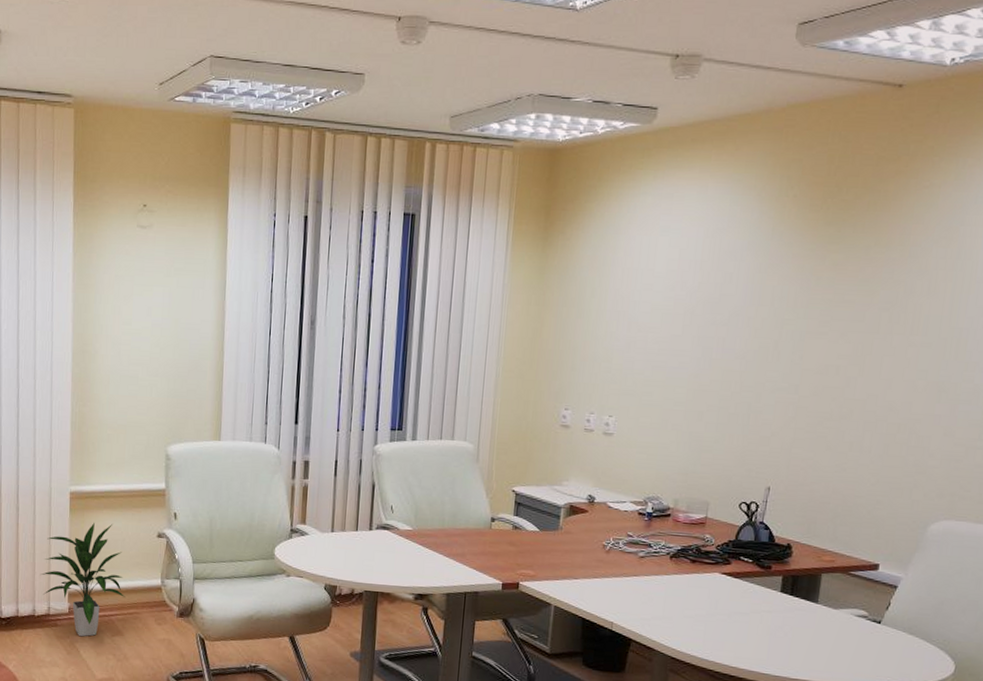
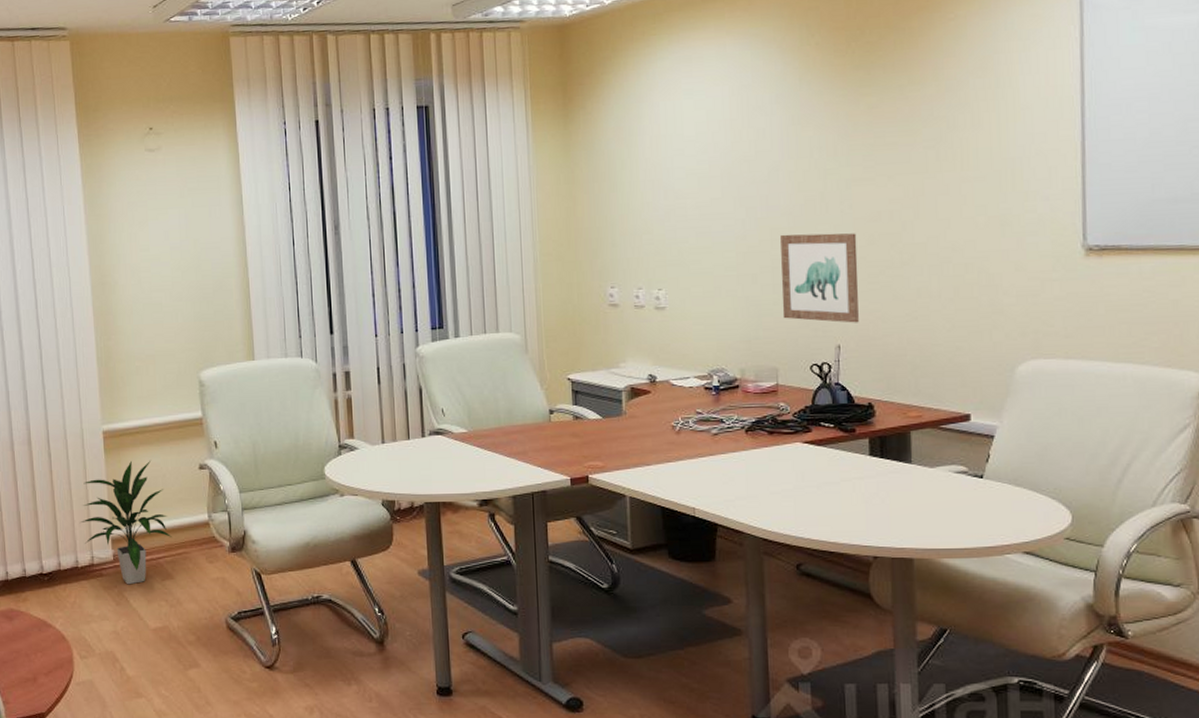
wall art: none [721,376,802,468] -> present [780,233,859,323]

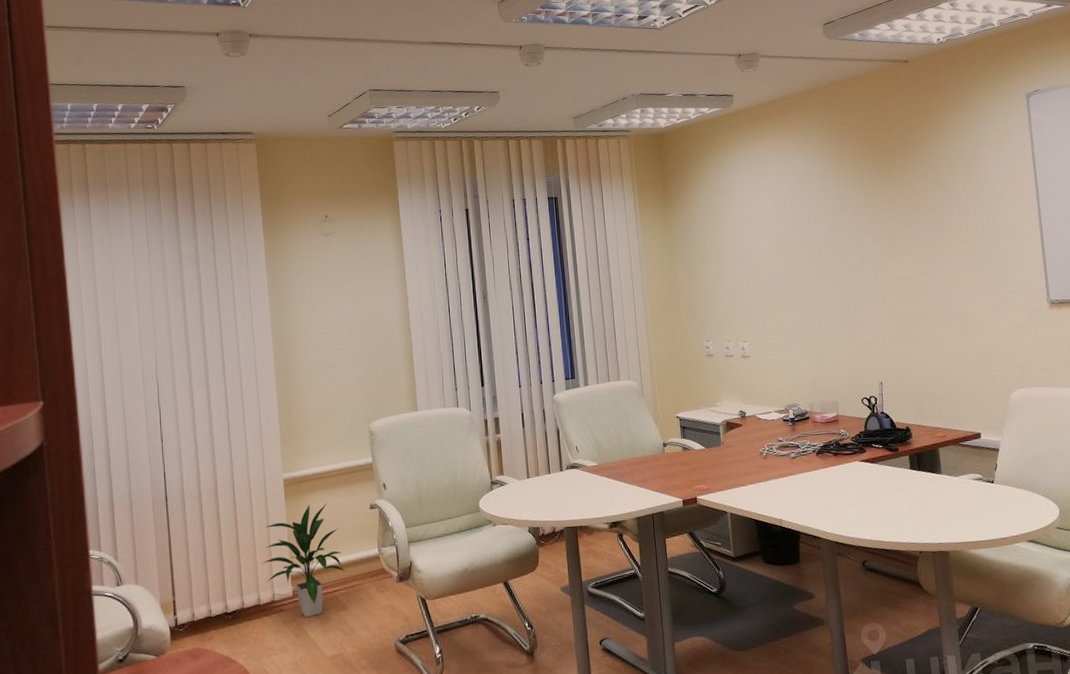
wall art: present [780,233,859,323] -> none [832,294,895,364]

